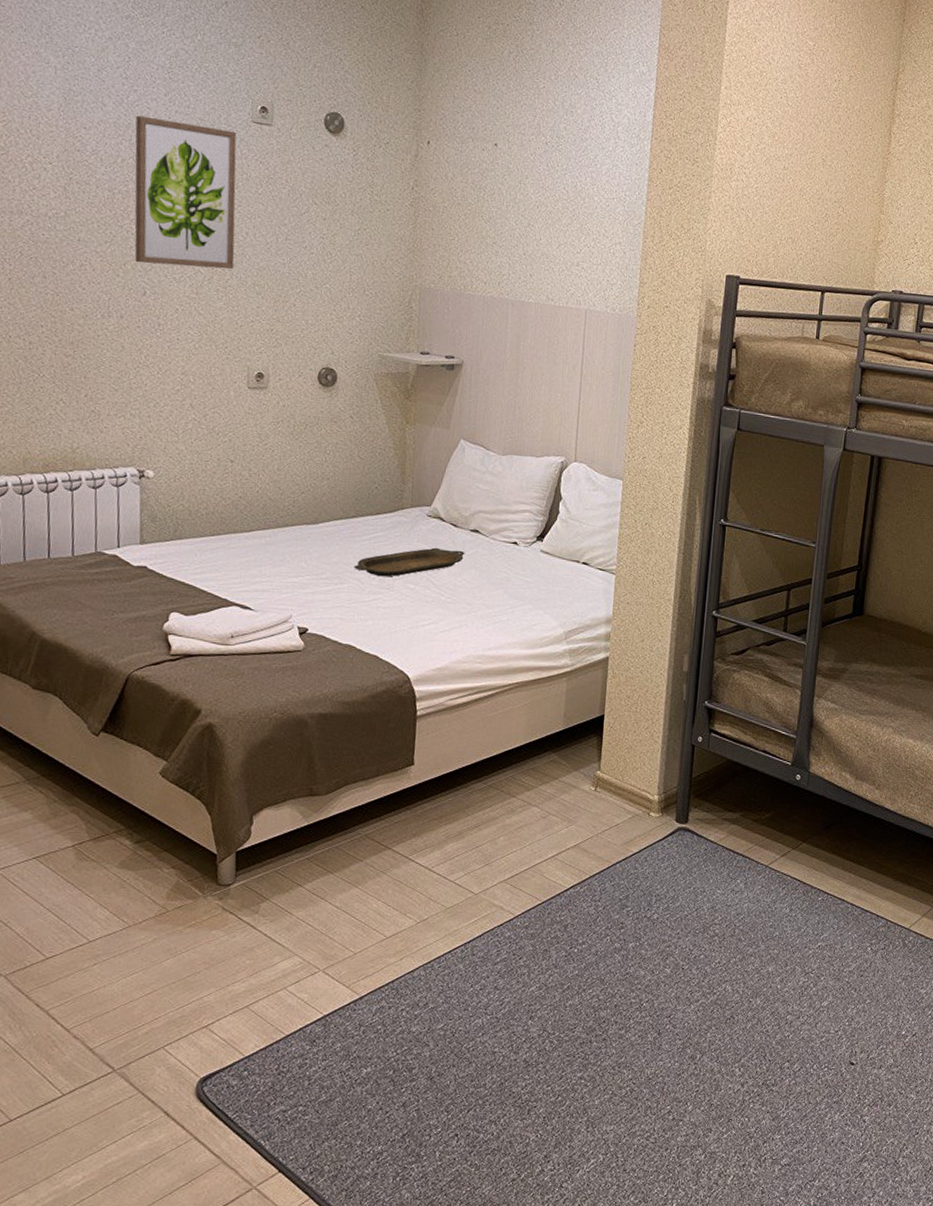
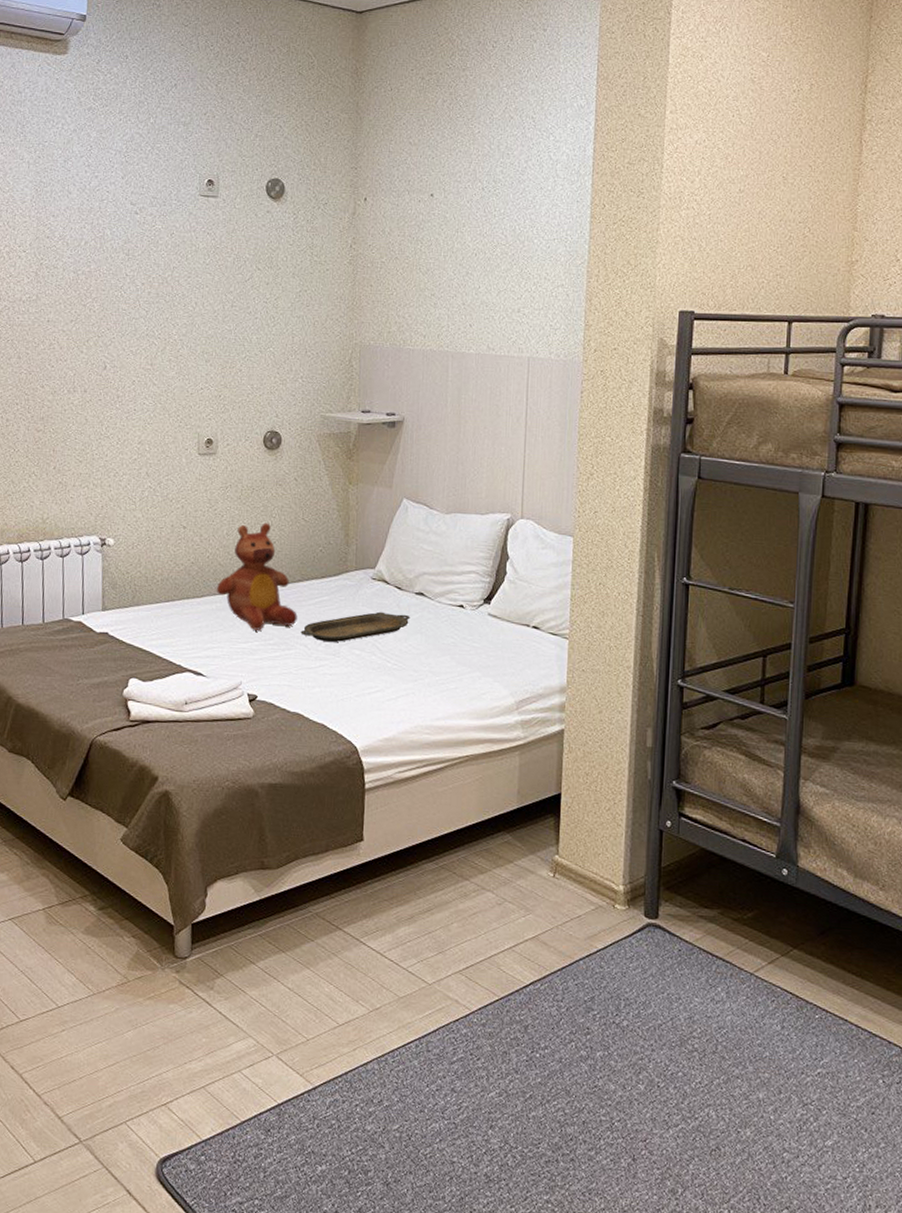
wall art: present [134,115,237,270] -> none [96,199,186,340]
teddy bear: none [266,459,351,565] -> present [217,523,298,630]

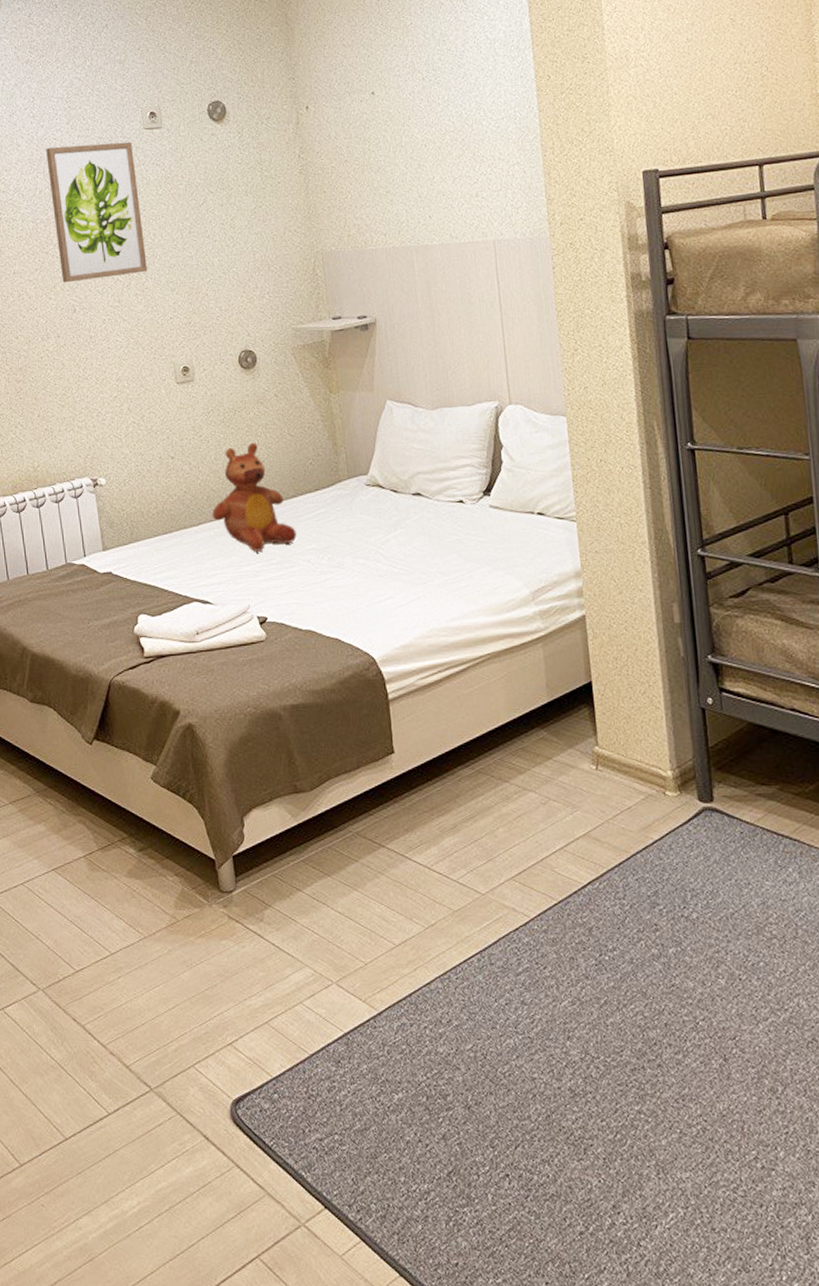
wall art: none [96,199,186,340] -> present [46,141,148,283]
serving tray: present [300,611,411,642] -> none [301,517,411,554]

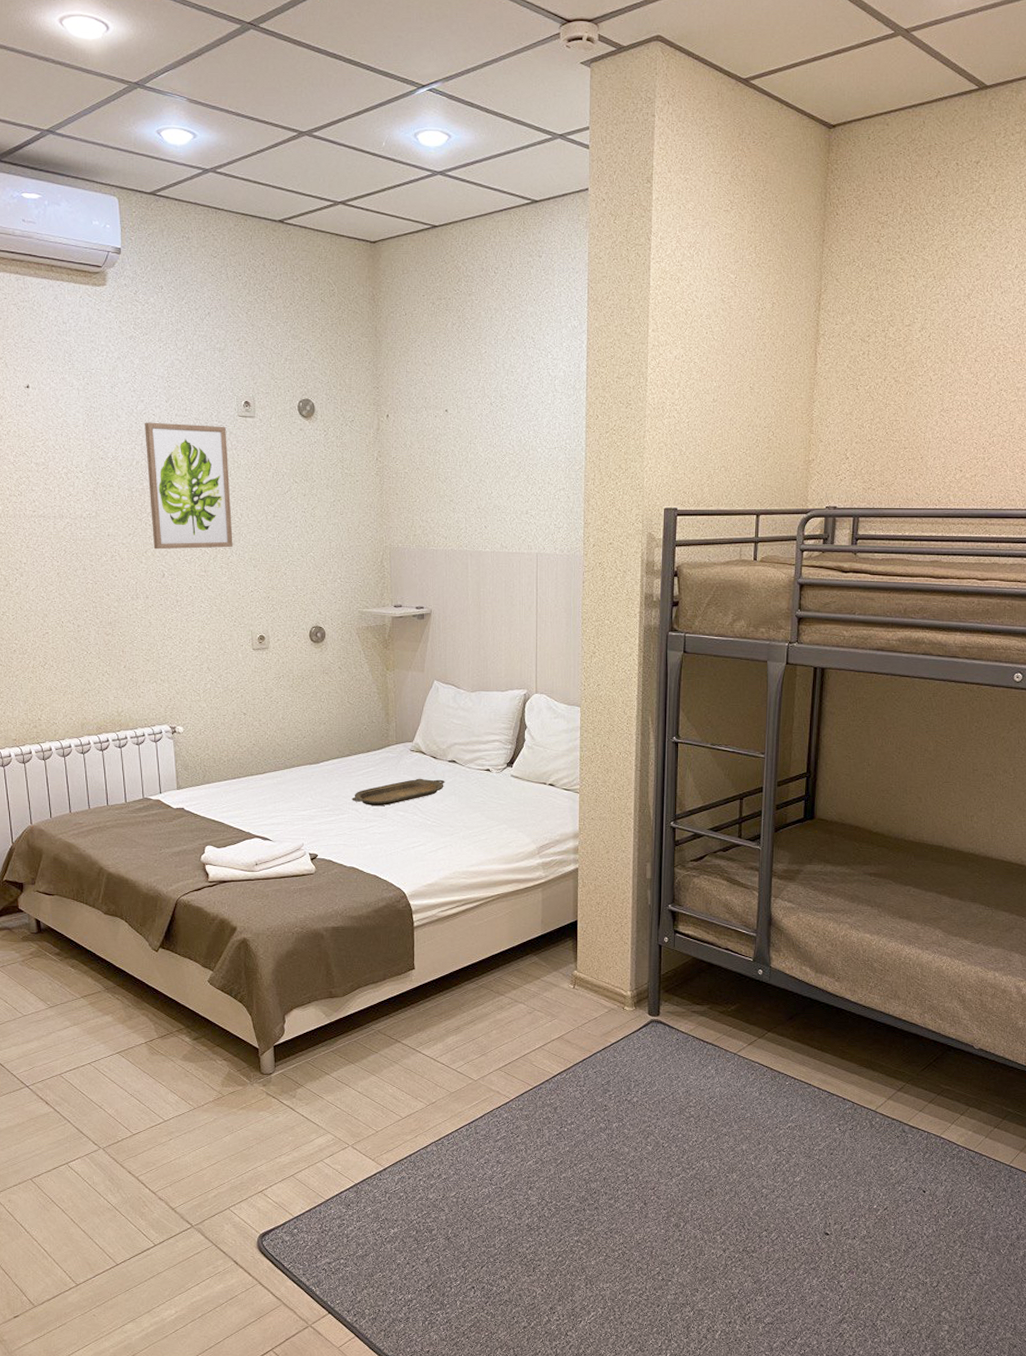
teddy bear: present [212,442,297,552] -> none [277,707,348,799]
serving tray: none [301,517,411,554] -> present [352,778,445,806]

